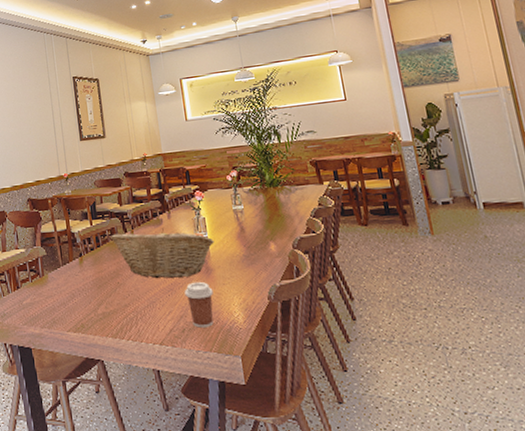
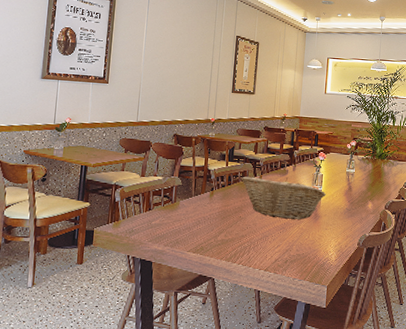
coffee cup: present [184,282,214,328] -> none [293,225,317,261]

